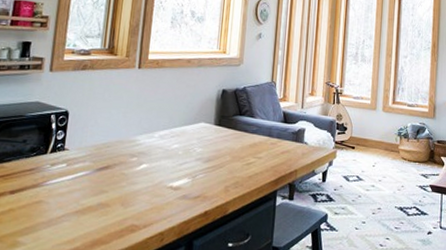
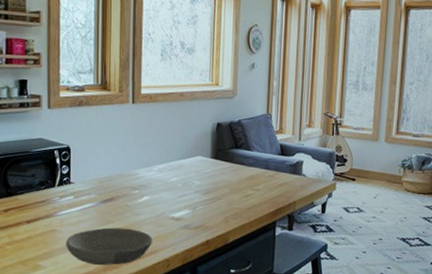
bowl: none [51,198,147,241] -> present [66,227,152,266]

